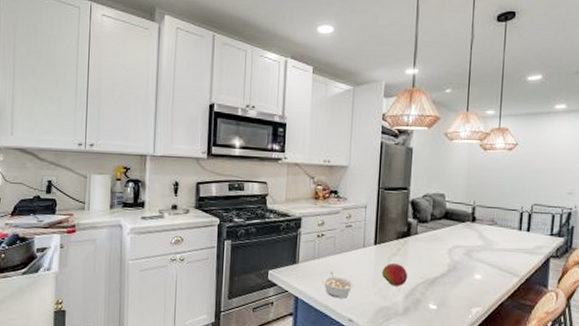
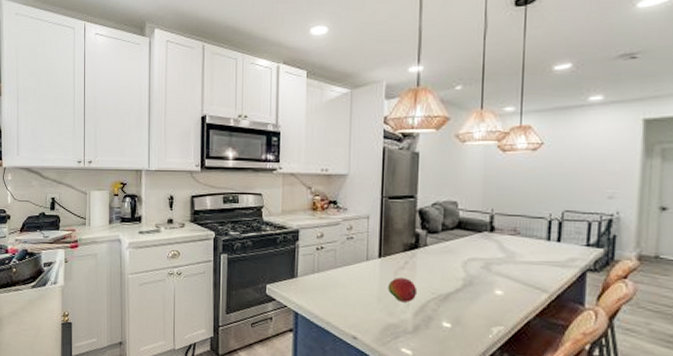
legume: present [322,272,354,299] -> none [322,286,358,315]

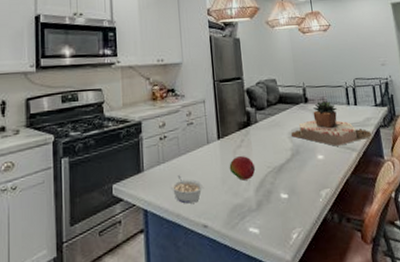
legume: none [322,286,358,315] -> present [170,175,204,204]
succulent plant: none [465,232,573,284] -> present [290,101,372,146]

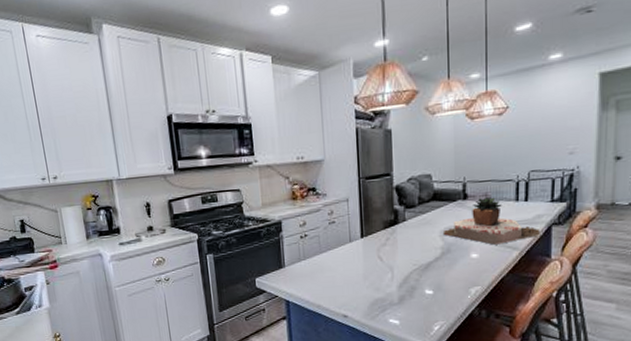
legume: present [170,175,204,204] -> none [311,271,345,297]
fruit: present [229,156,256,181] -> none [372,254,400,277]

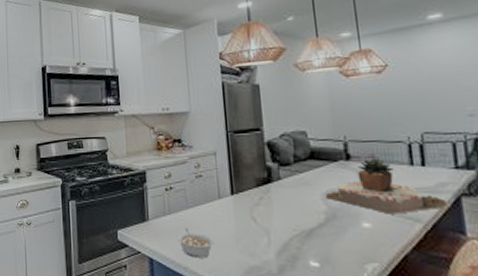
legume: none [311,271,345,297] -> present [176,228,215,258]

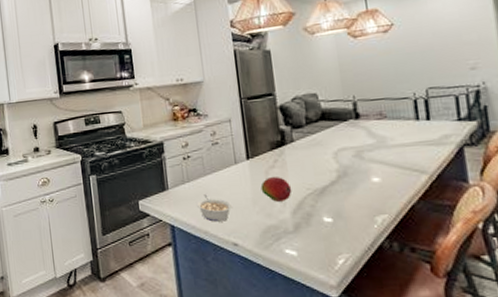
fruit: none [244,215,278,241] -> present [260,177,292,202]
succulent plant: present [325,159,447,214] -> none [336,116,451,168]

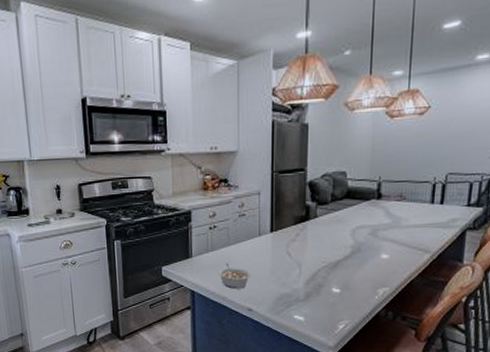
fruit: present [260,177,292,202] -> none [280,250,309,273]

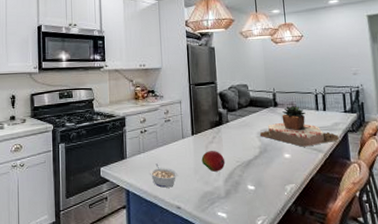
fruit: none [280,250,309,273] -> present [201,151,226,172]
succulent plant: none [354,198,454,246] -> present [259,106,339,147]

